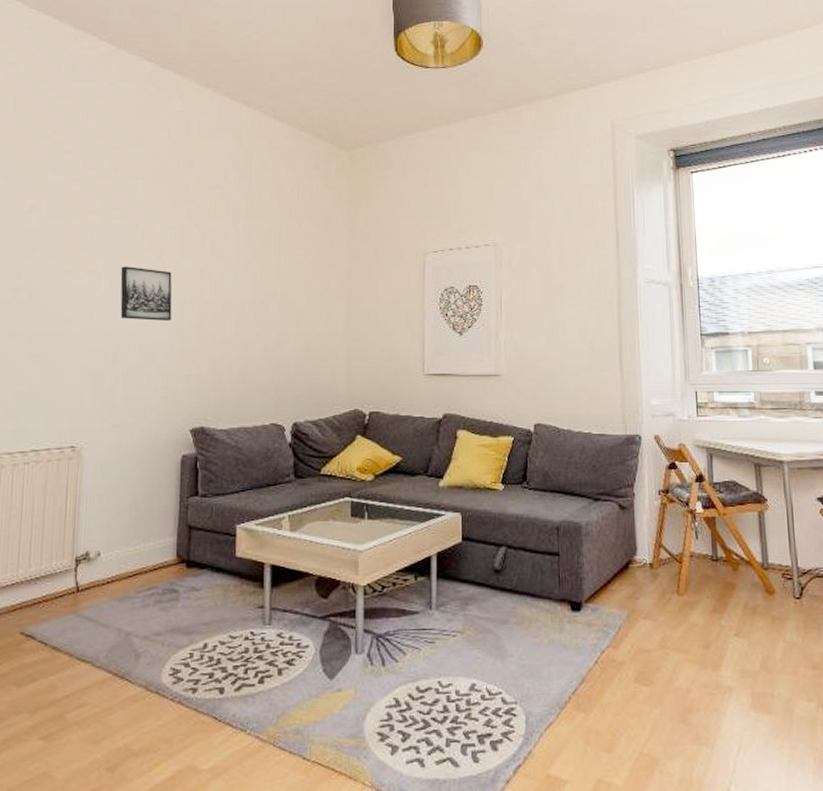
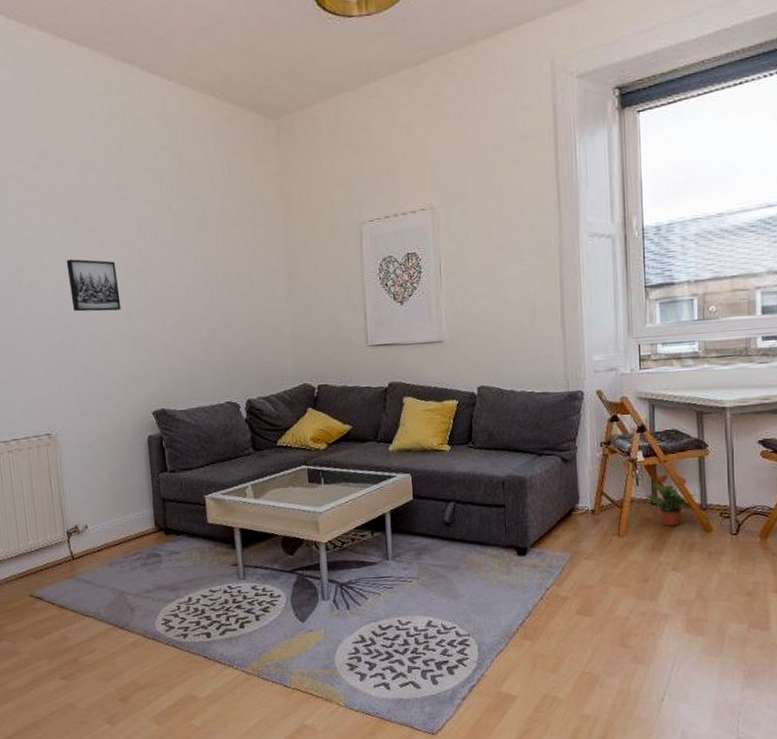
potted plant: none [705,527,757,586] -> present [646,473,697,527]

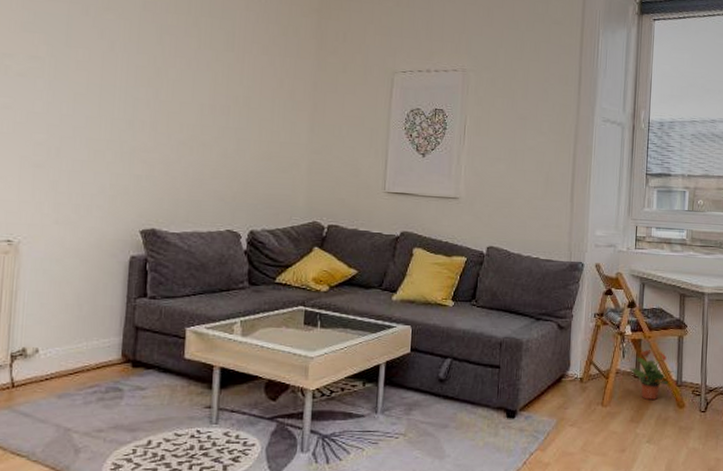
wall art: present [66,259,121,312] -> none [65,54,125,117]

